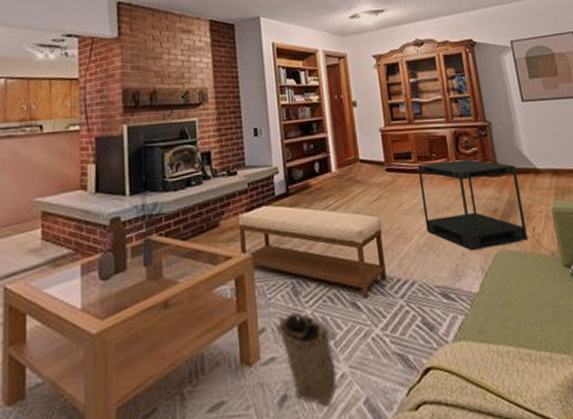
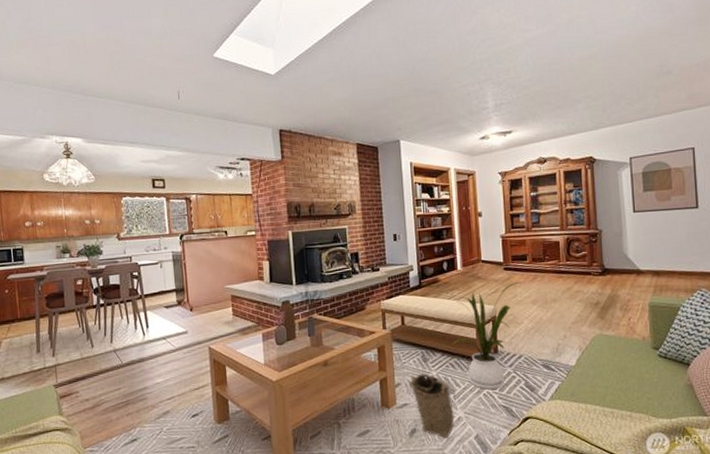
house plant: none [330,186,407,332] -> present [453,282,521,390]
side table: present [417,159,528,250] -> none [531,261,623,333]

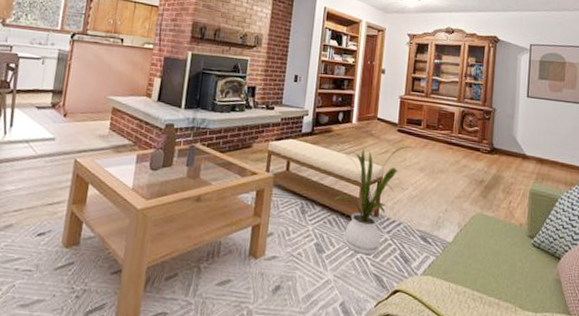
basket: present [409,373,461,439] -> none [282,226,329,302]

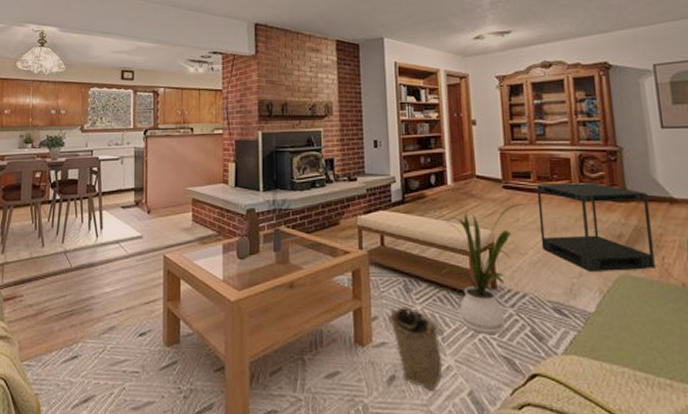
basket: none [282,226,329,302] -> present [389,307,450,392]
side table: none [420,132,507,211] -> present [536,183,655,271]

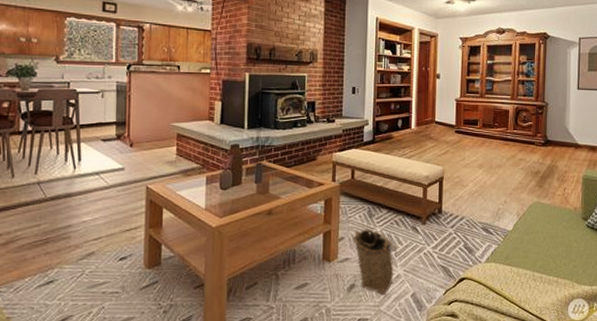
house plant: present [441,204,524,334] -> none [400,146,470,249]
side table: present [536,183,655,271] -> none [479,130,560,199]

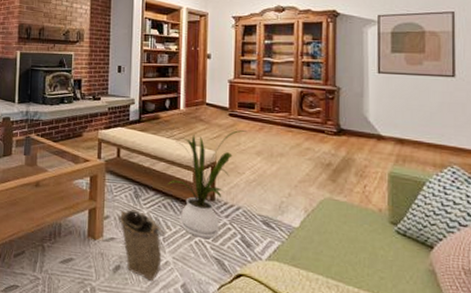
house plant: none [400,146,470,249] -> present [168,130,246,239]

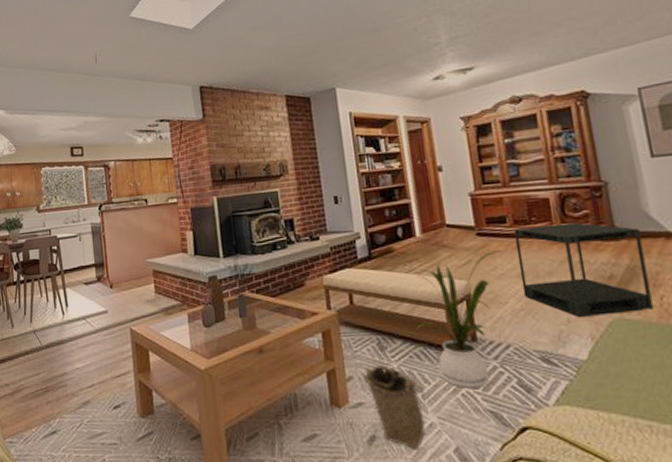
side table: none [258,114,358,195] -> present [513,222,653,317]

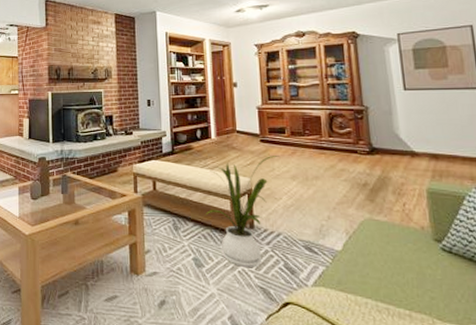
basket: present [364,365,433,451] -> none [160,242,213,316]
side table: present [513,222,653,317] -> none [290,138,397,215]

